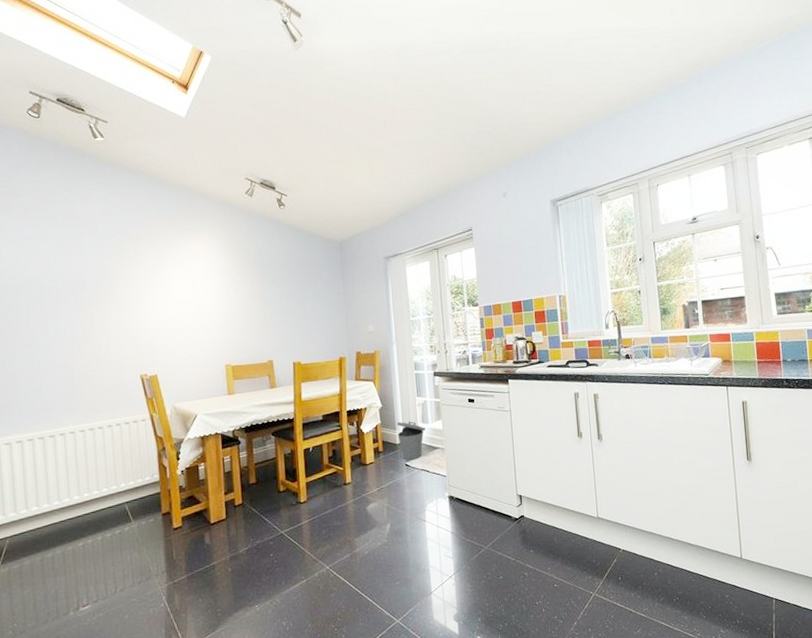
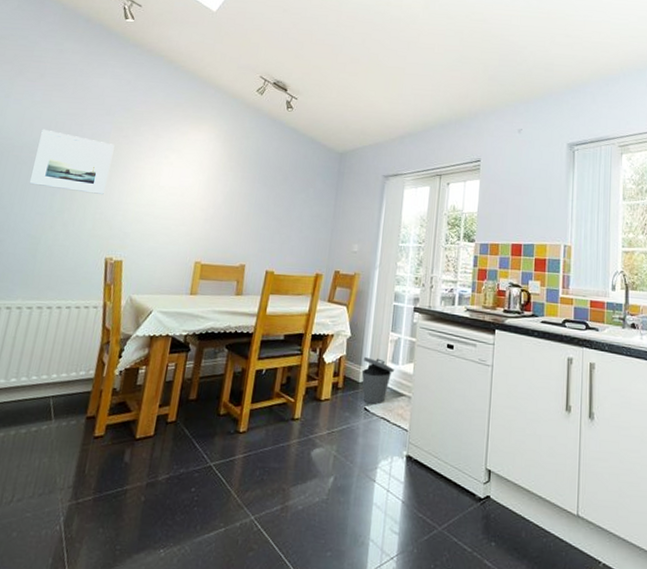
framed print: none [43,263,122,319] -> present [29,129,115,194]

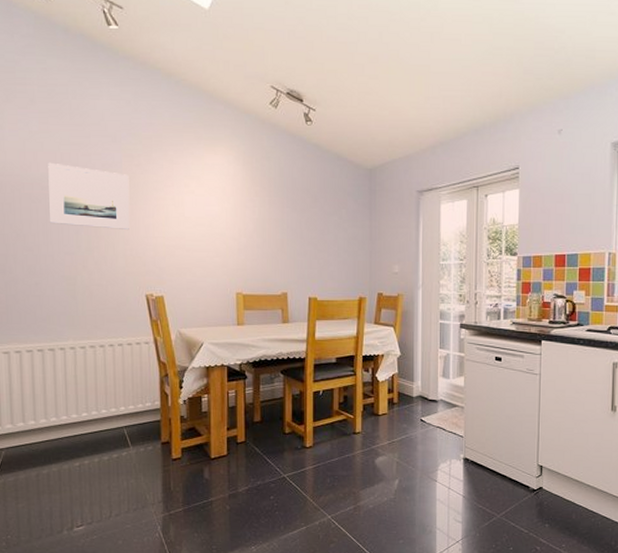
trash can: present [361,357,395,404] -> none [414,374,447,416]

